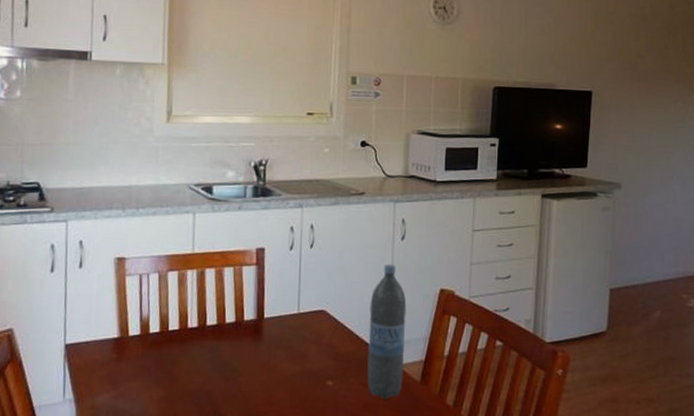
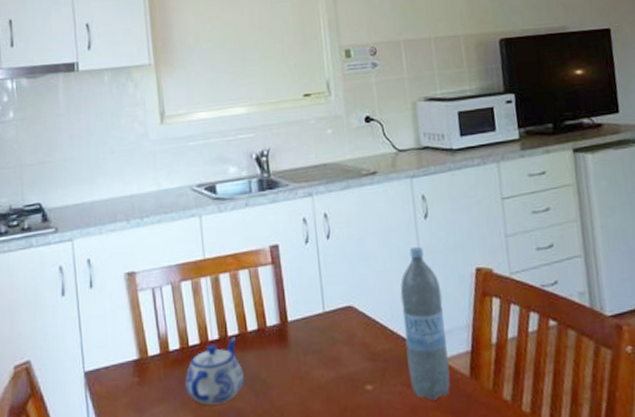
teapot: none [160,326,217,385] -> present [184,337,244,405]

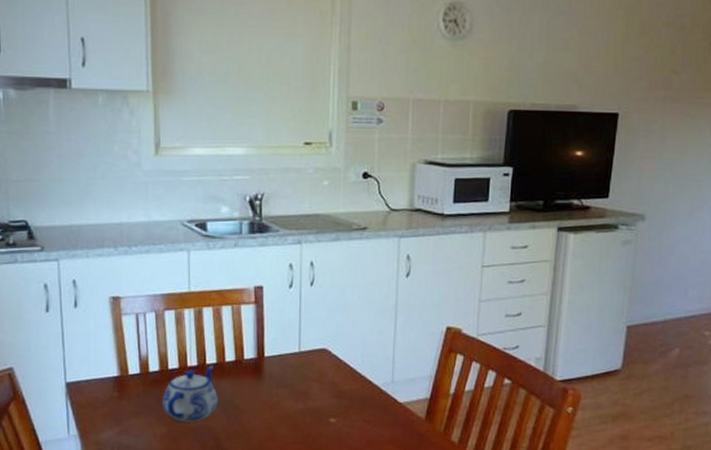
water bottle: present [400,246,450,401] -> none [370,301,411,437]

